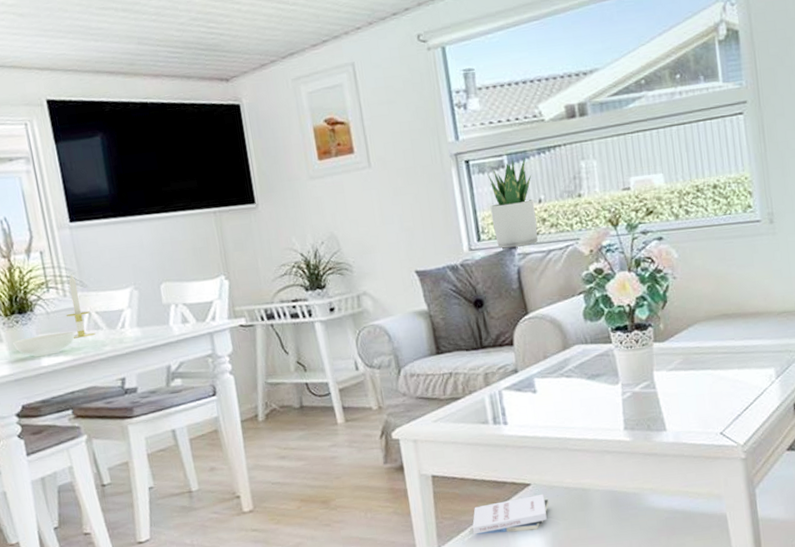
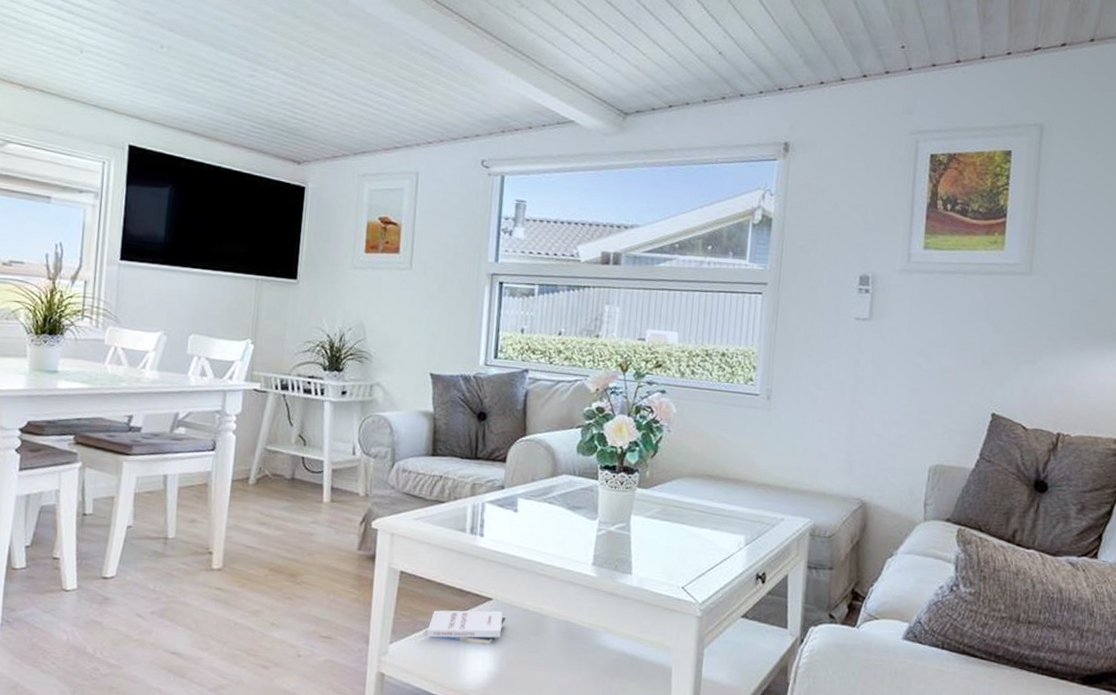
bowl: present [12,331,75,358] -> none [35,358,97,380]
candle: present [65,274,96,339] -> none [92,308,116,370]
planter: present [487,158,538,249] -> none [511,289,557,372]

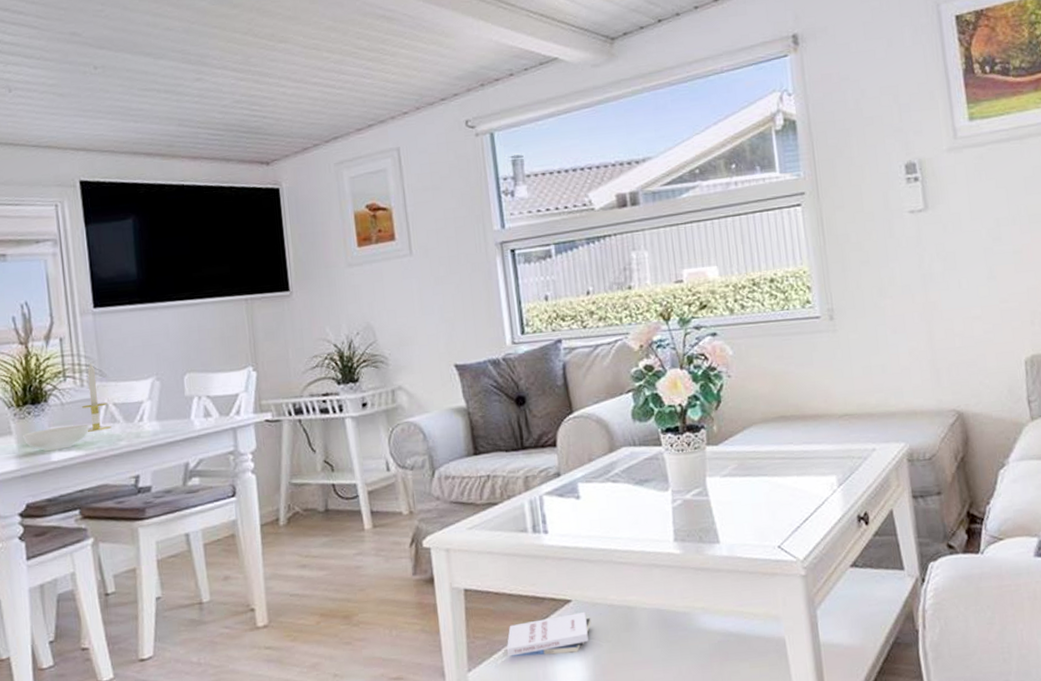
bowl: none [35,358,97,380] -> present [22,424,90,452]
candle: none [92,308,116,370] -> present [81,362,112,432]

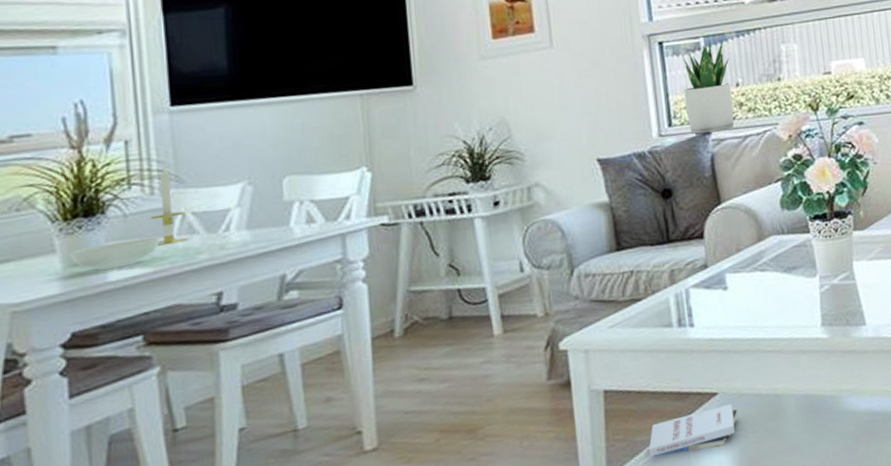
planter: none [533,248,585,343] -> present [682,40,734,135]

